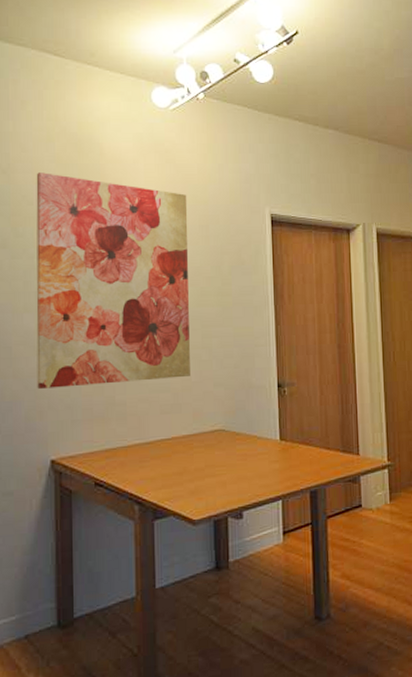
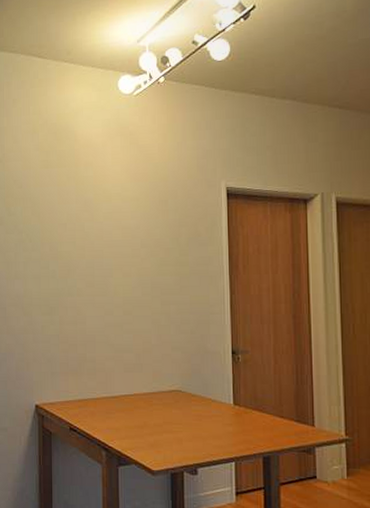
wall art: present [36,173,190,389] -> none [24,159,151,344]

